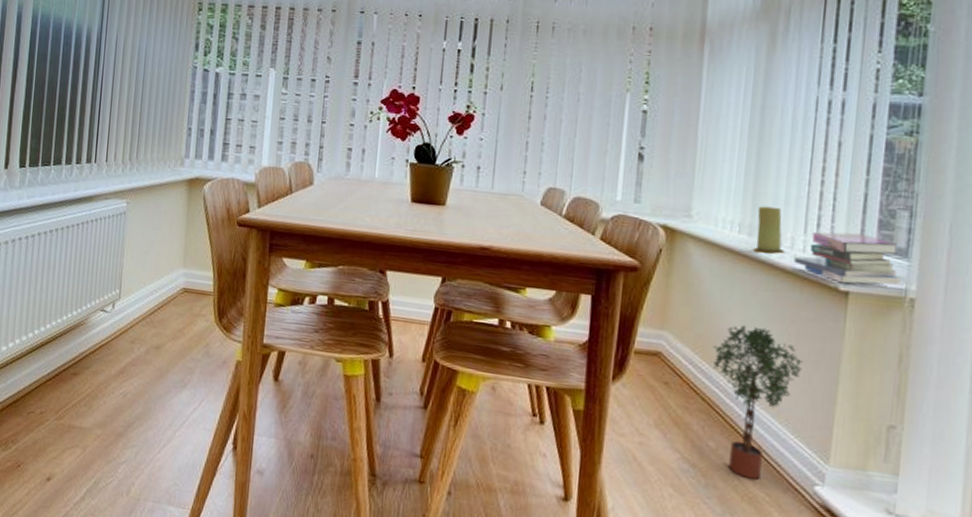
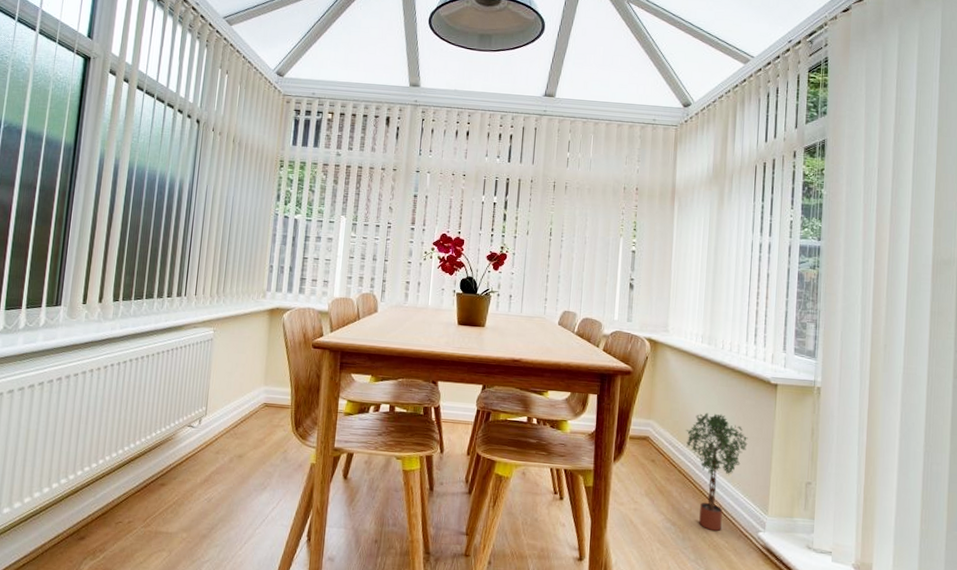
candle: present [753,206,784,254] -> none [712,322,733,358]
books: present [794,231,901,285] -> none [740,340,811,378]

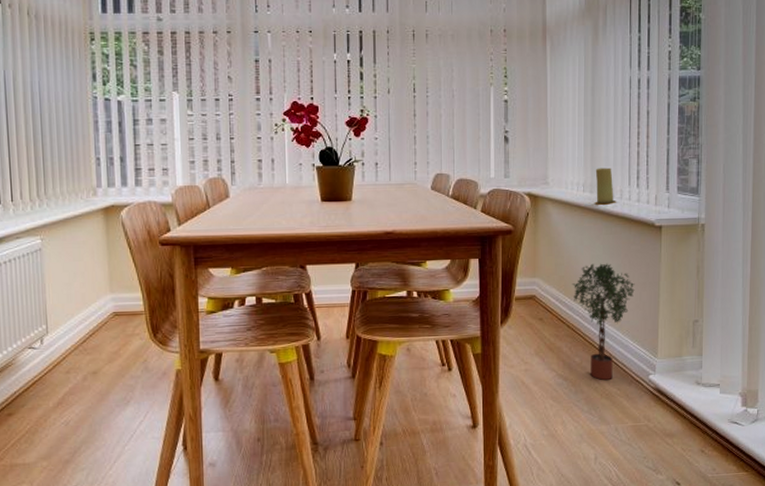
candle: none [712,322,733,358] -> present [595,167,616,205]

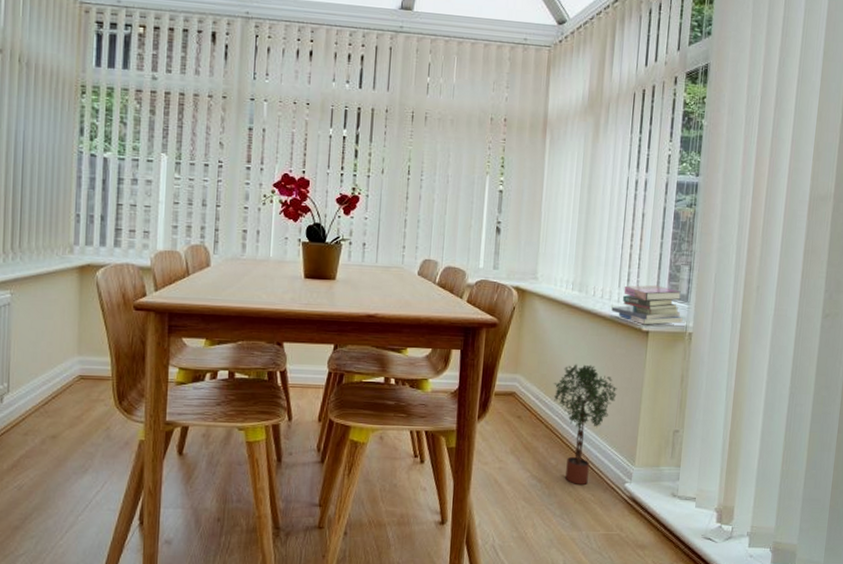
candle: present [595,167,616,205] -> none [583,267,605,305]
books: none [623,180,695,220] -> present [611,284,683,325]

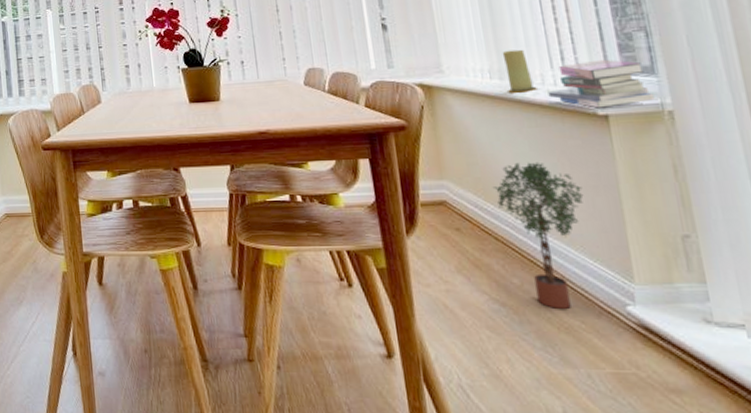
candle: none [583,267,605,305] -> present [502,49,537,93]

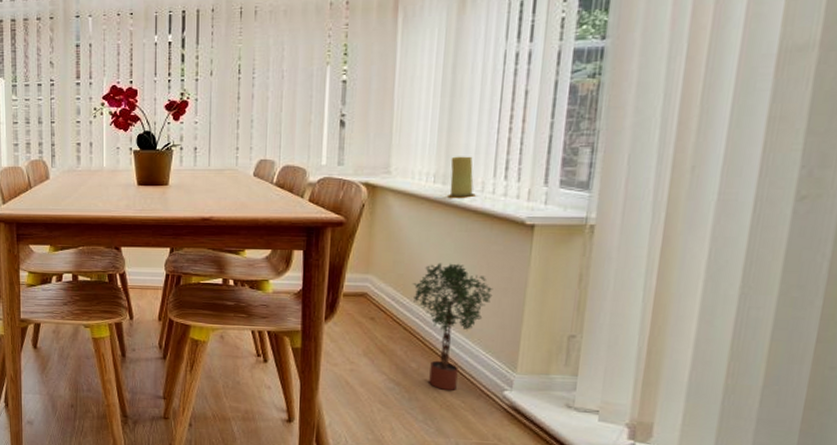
books: present [548,59,655,108] -> none [484,171,582,218]

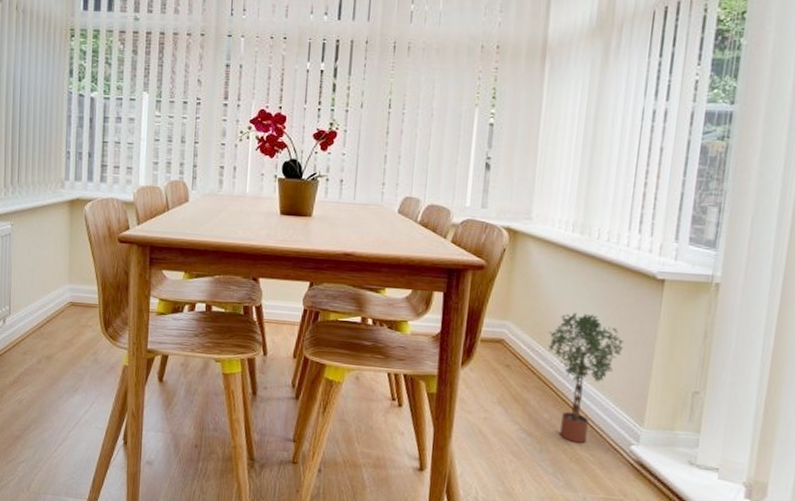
candle: present [447,156,476,198] -> none [585,207,611,249]

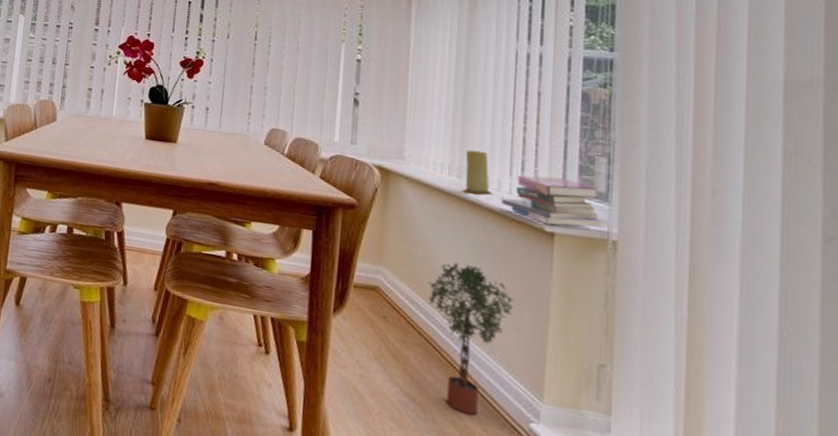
candle: none [585,207,611,249] -> present [463,149,492,196]
books: none [619,227,709,273] -> present [501,175,603,228]

